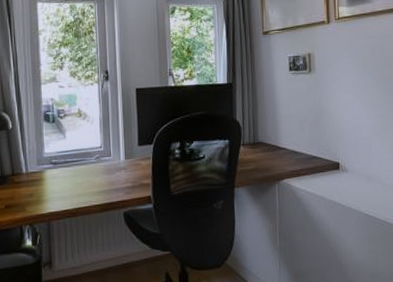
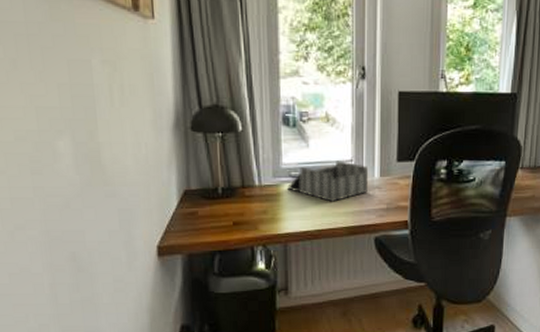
desk organizer: none [49,148,116,183] -> present [287,161,369,202]

